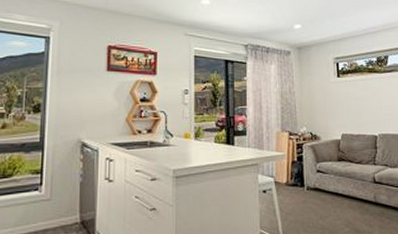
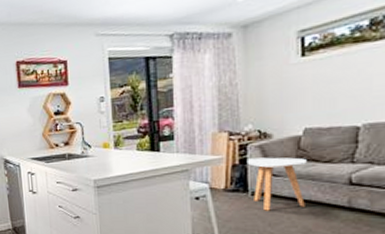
side table: none [302,156,346,205] -> present [246,157,307,211]

